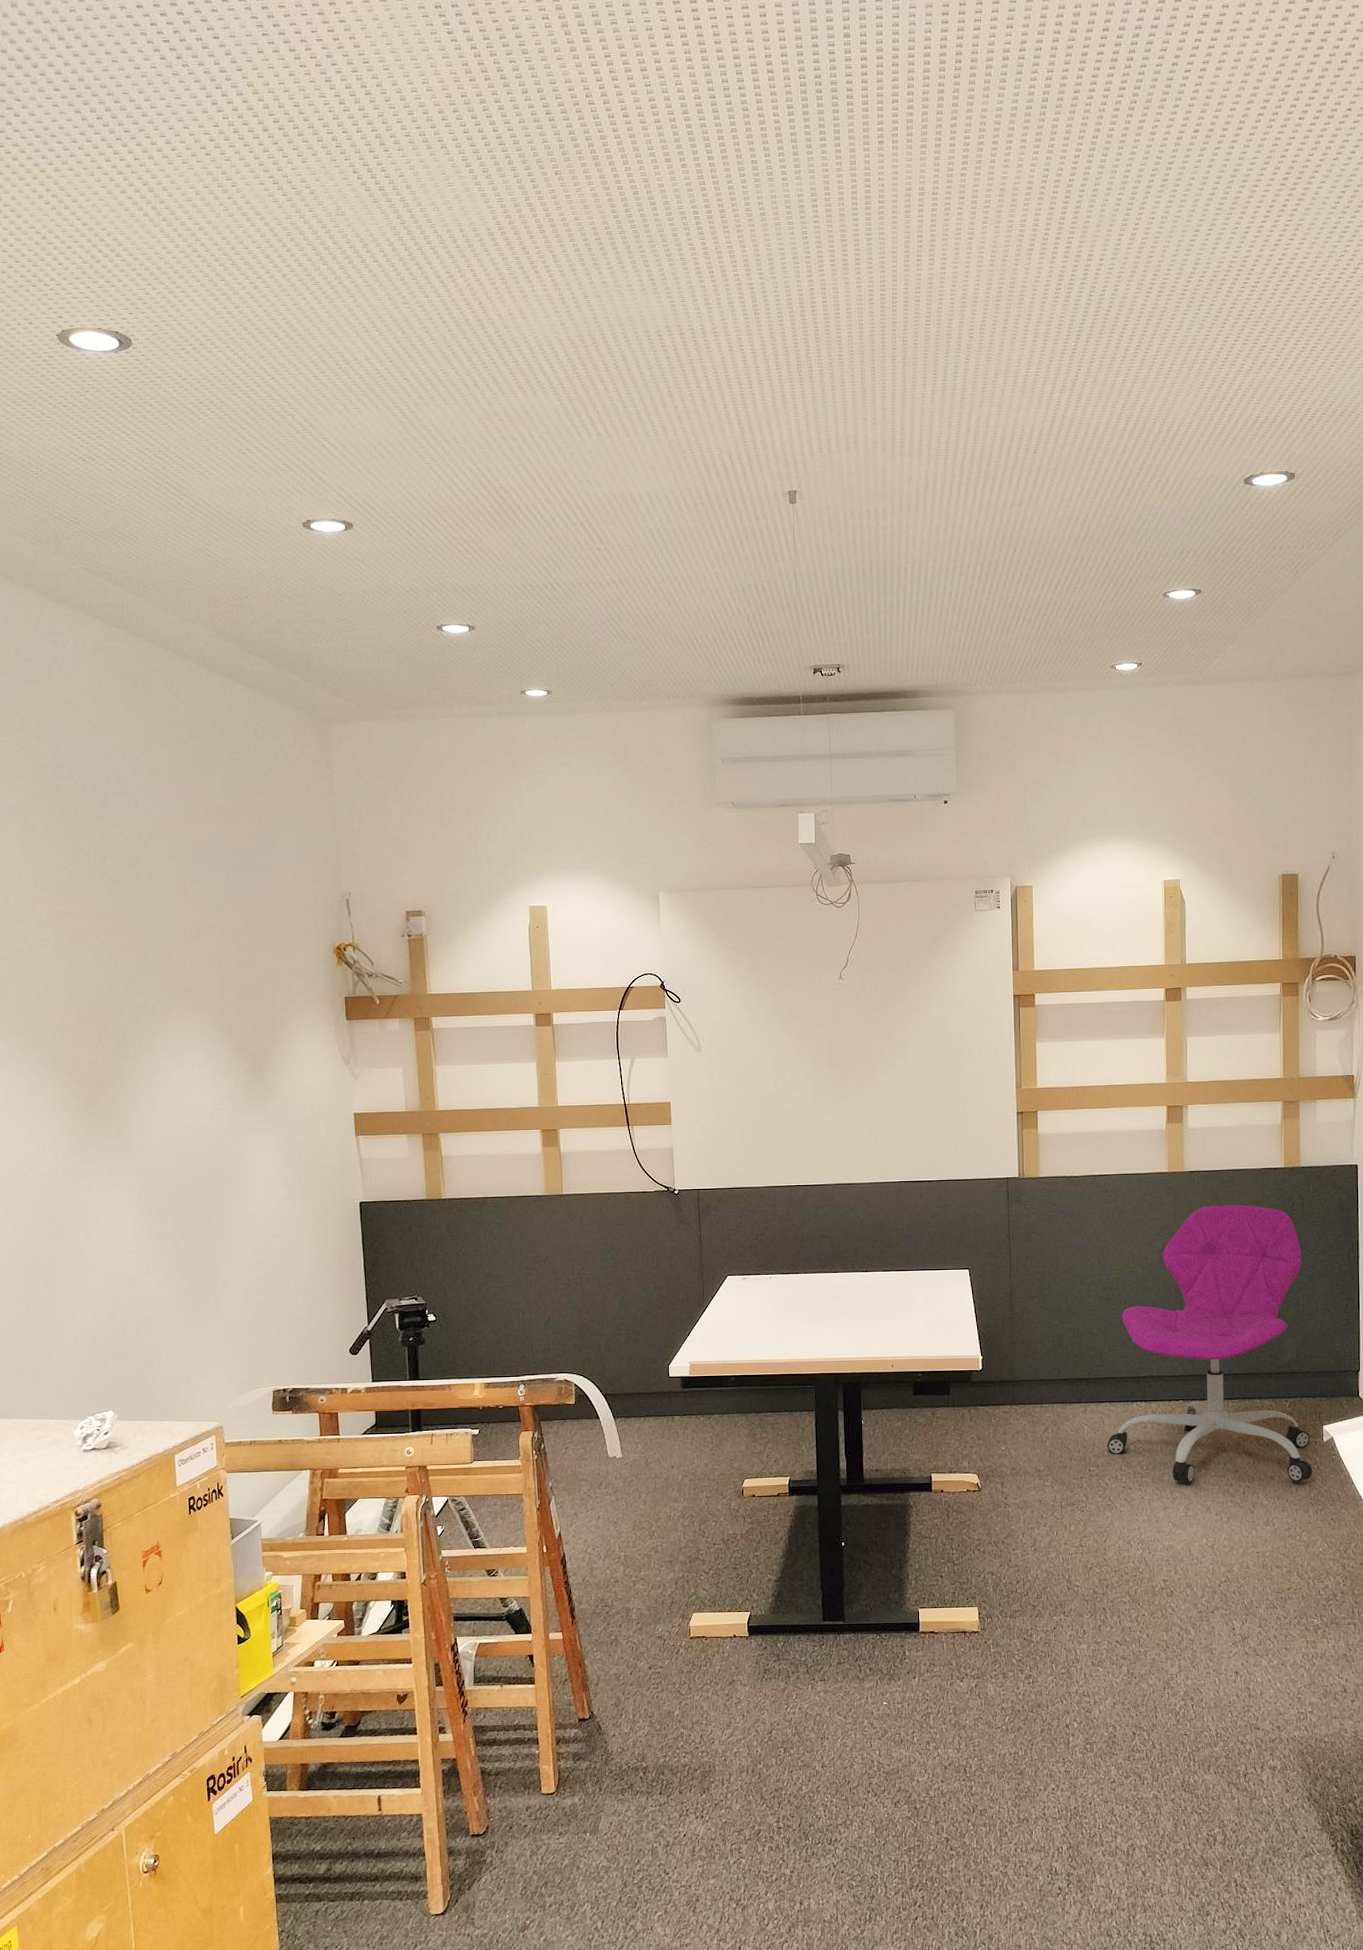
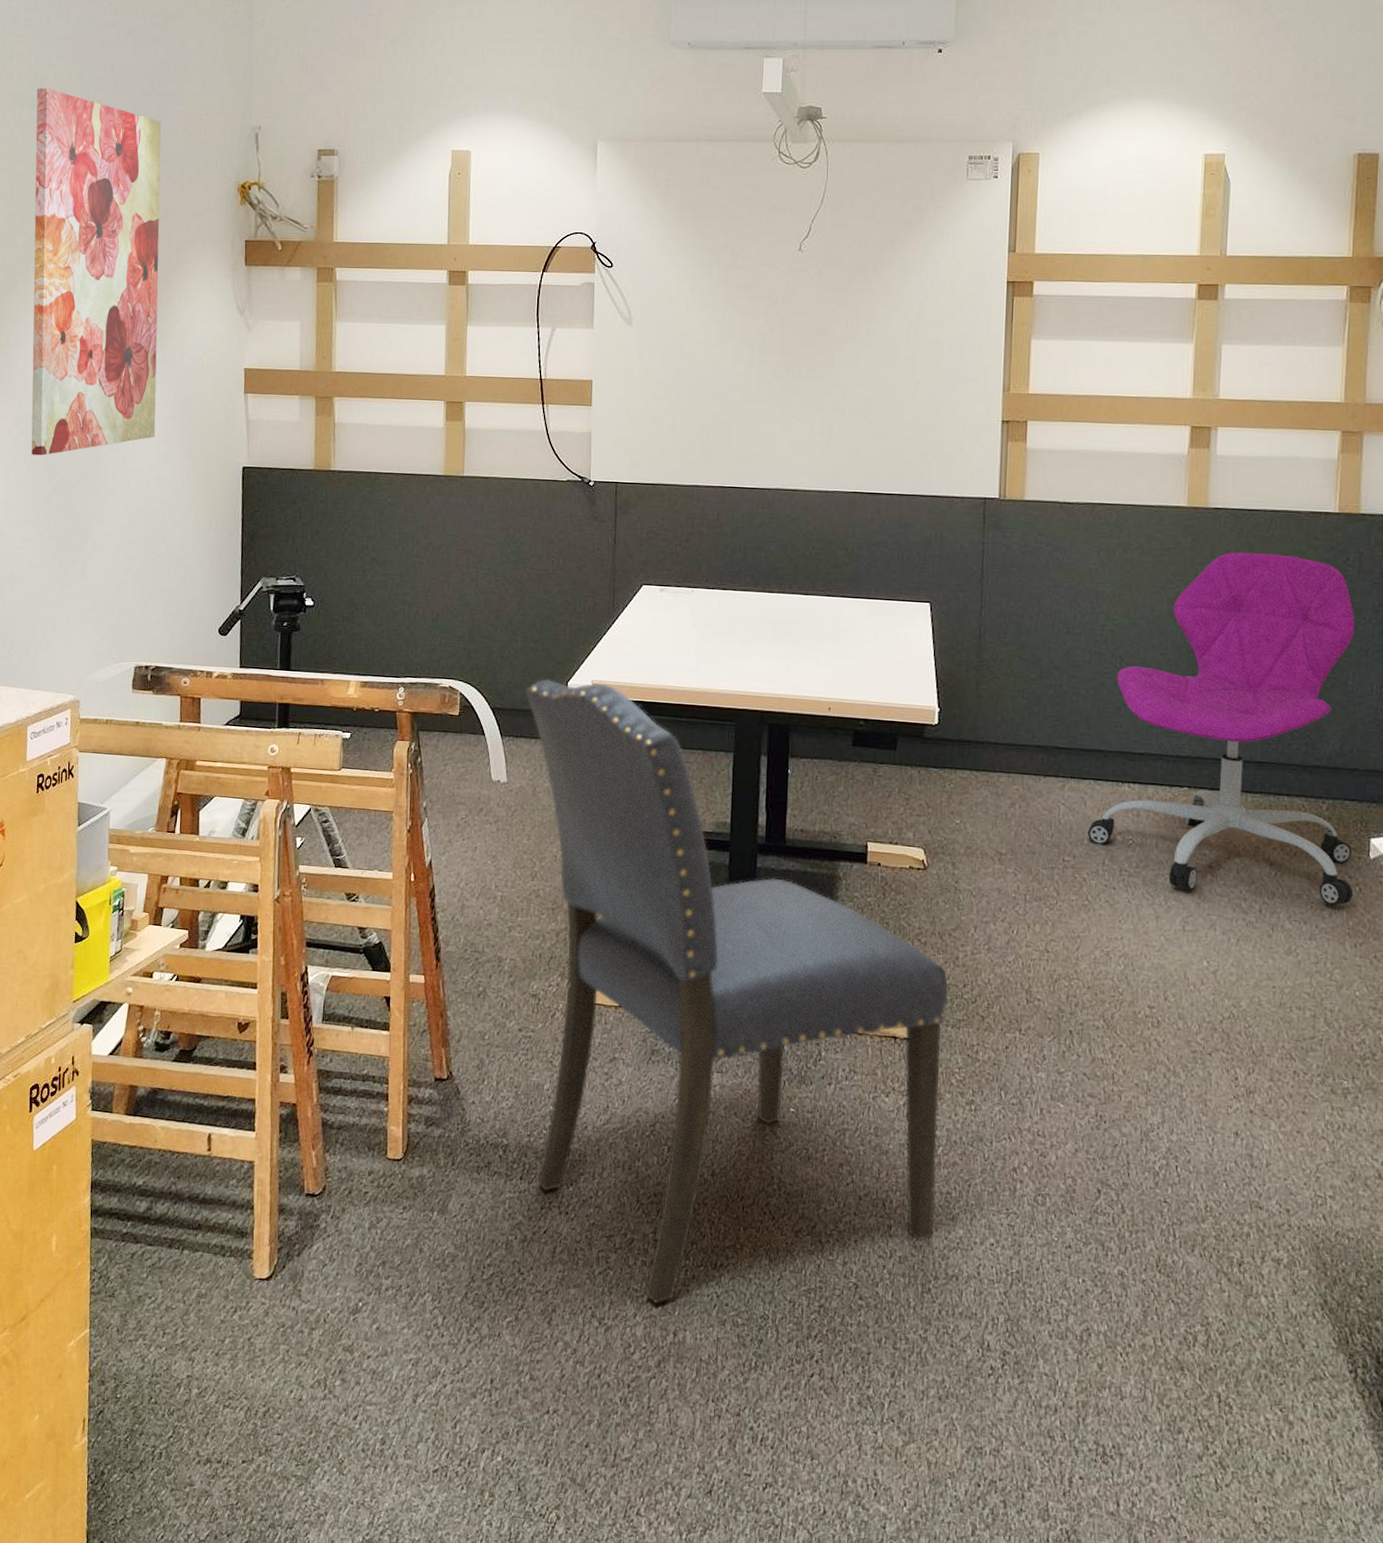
wall art: none [131,866,274,1207] -> present [31,88,162,456]
chair: none [631,1363,1006,1881] -> present [524,678,949,1305]

